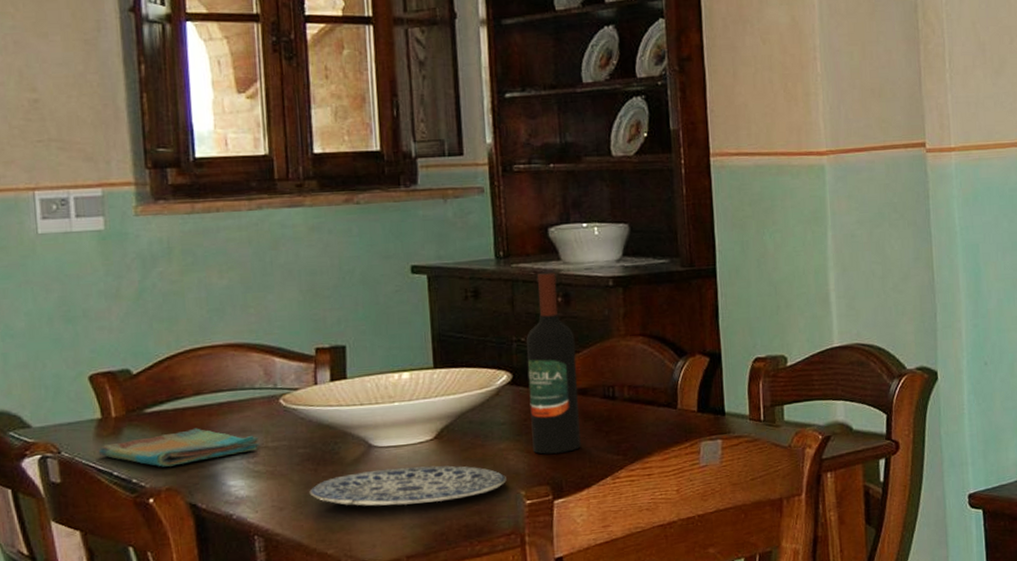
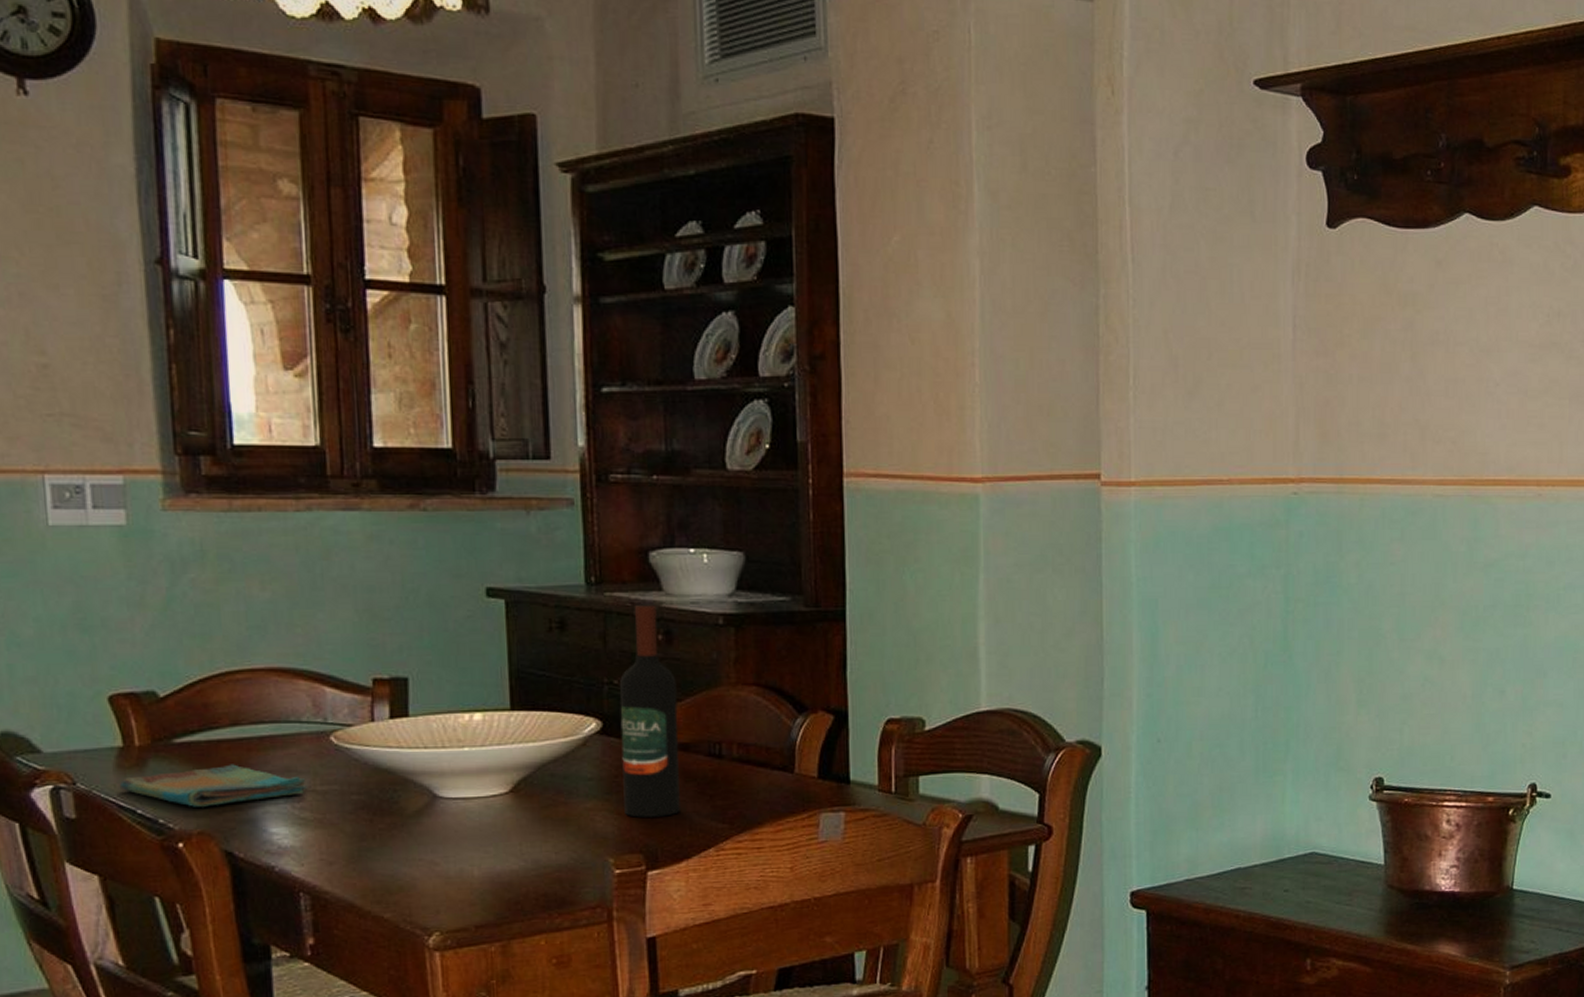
plate: present [309,465,506,507] -> none [363,823,593,867]

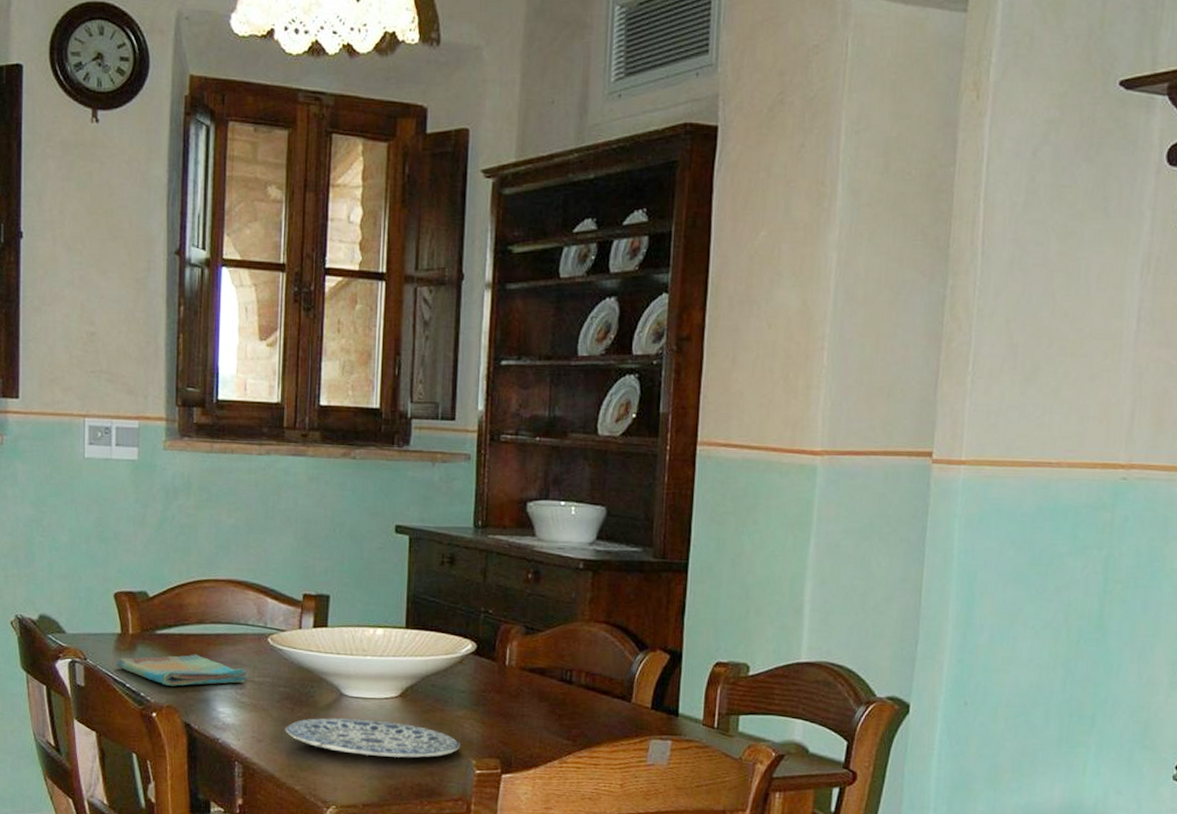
plate: none [363,823,593,867] -> present [285,718,460,758]
wine bottle: present [620,604,680,818] -> none [488,546,540,729]

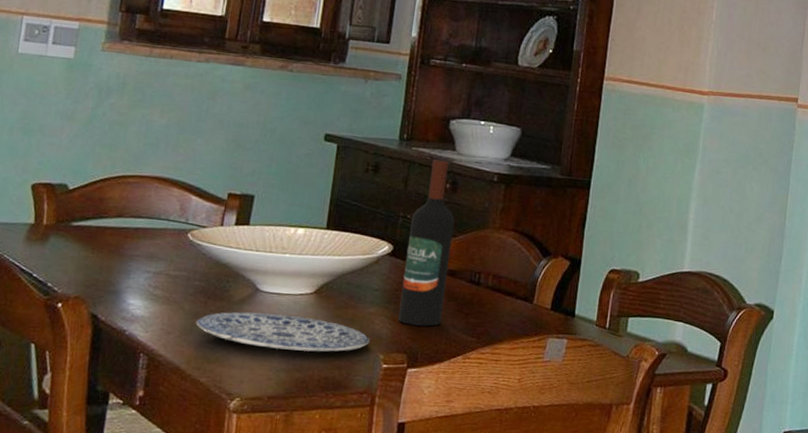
dish towel: present [116,654,249,686] -> none [24,246,164,278]
wine bottle: none [488,546,540,729] -> present [398,159,455,327]

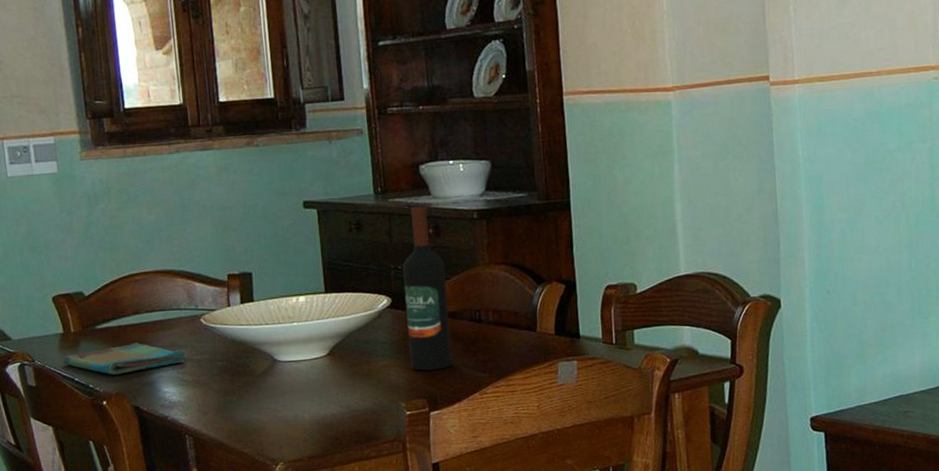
dish towel: none [24,246,164,278] -> present [62,342,188,375]
plate: present [196,312,370,352] -> none [227,379,389,413]

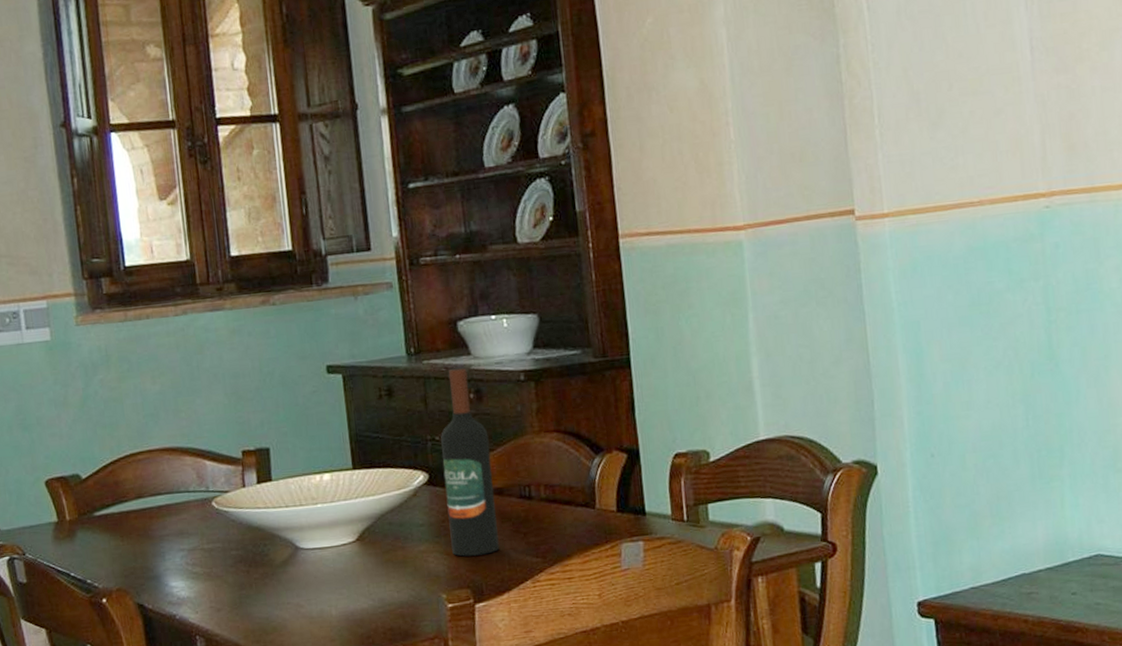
dish towel: present [62,342,188,375] -> none [56,530,198,568]

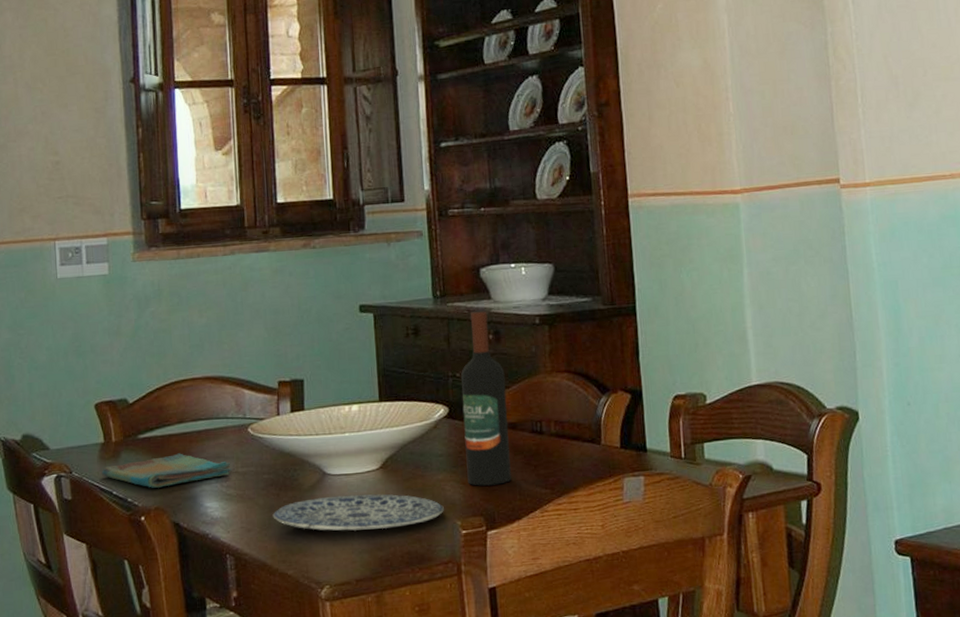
dish towel: none [56,530,198,568] -> present [101,453,233,488]
plate: none [243,567,428,609] -> present [272,494,444,531]

